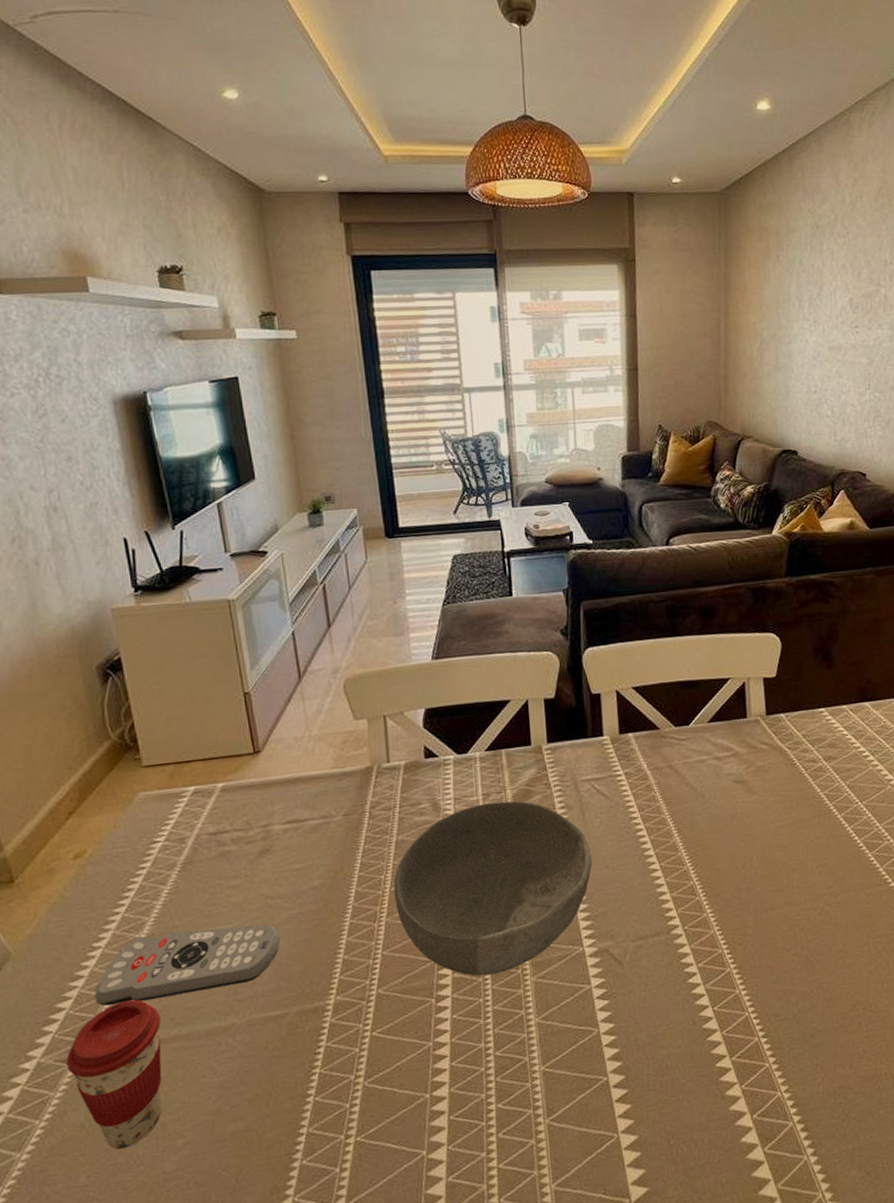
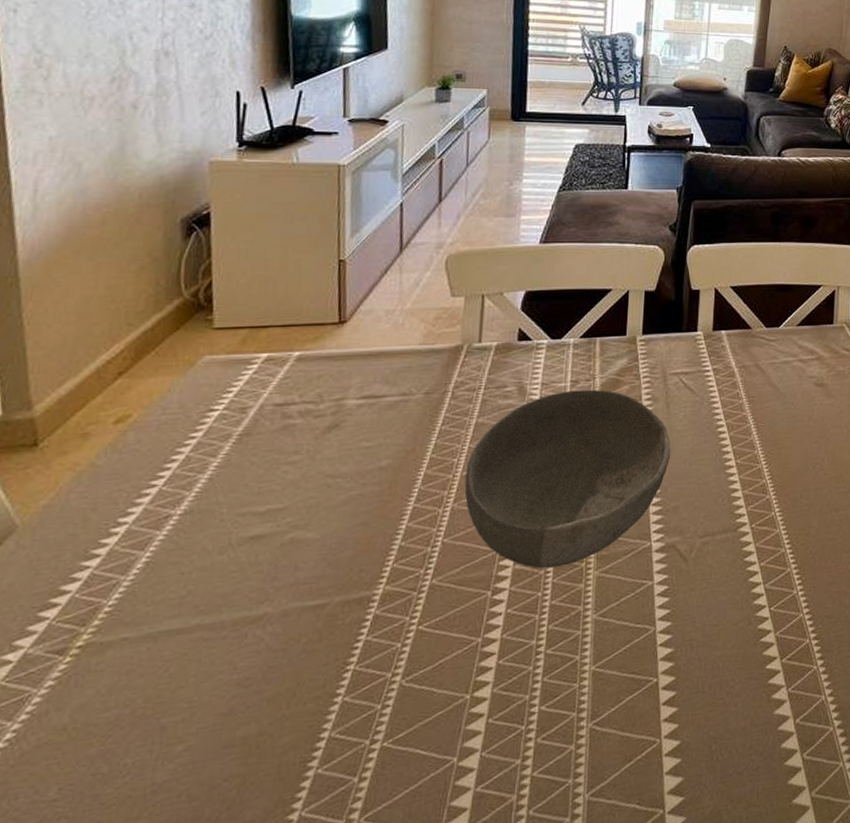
coffee cup: present [66,999,162,1150] -> none [58,583,183,757]
remote control: present [95,924,280,1007] -> none [109,504,334,590]

